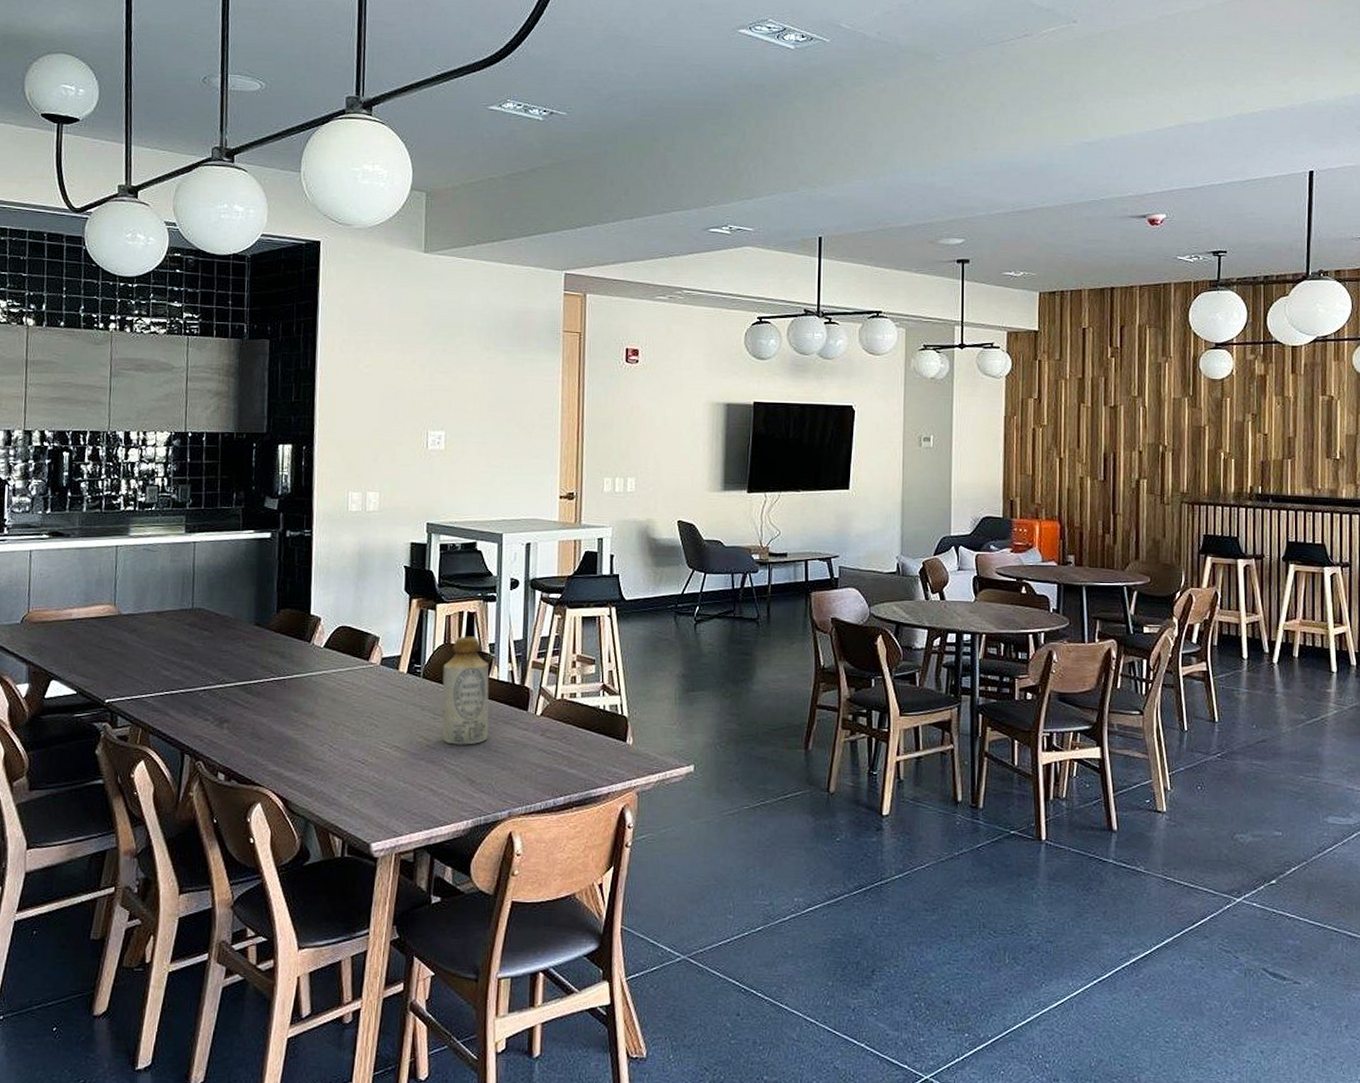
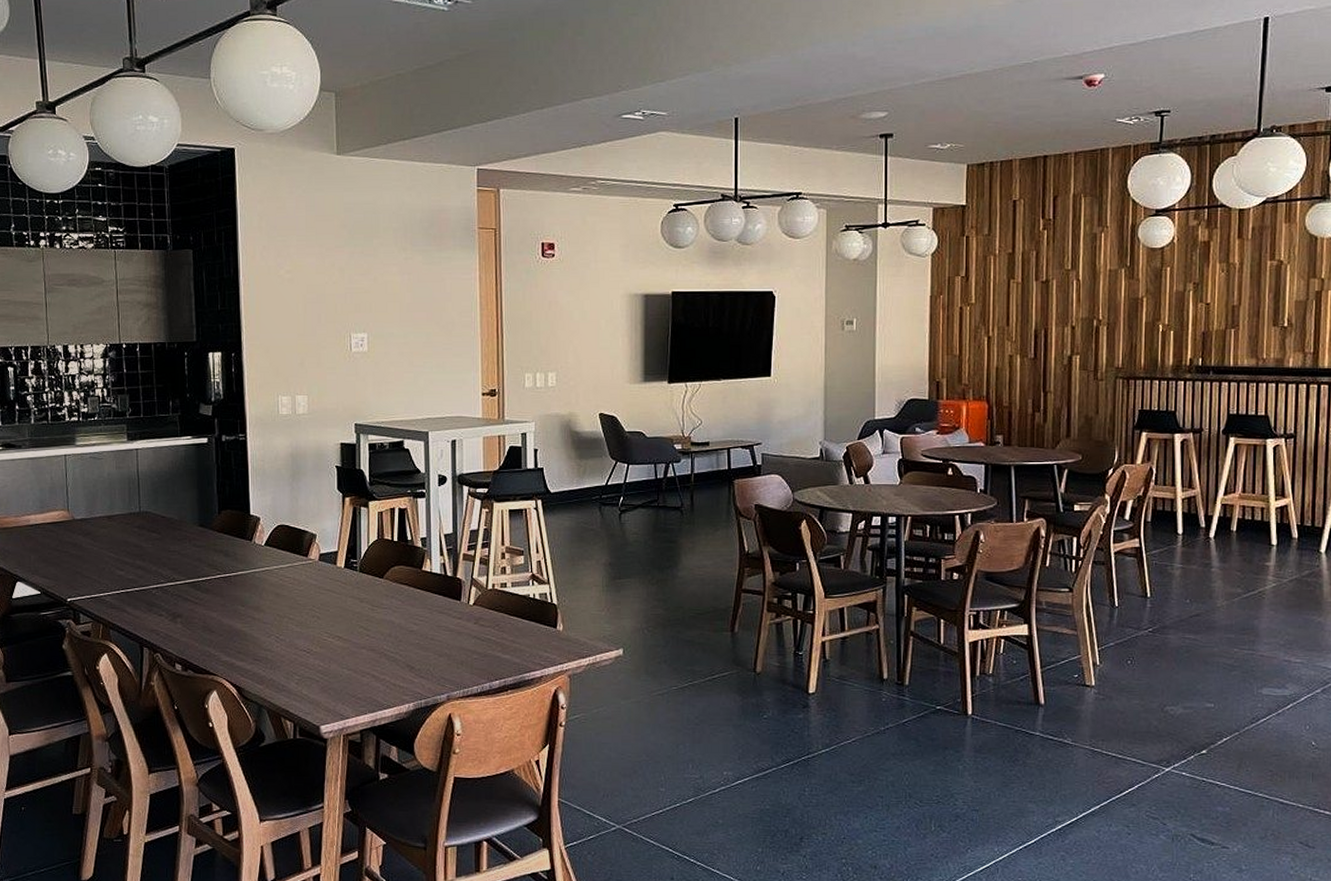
bottle: present [442,636,489,745] -> none [378,531,425,634]

